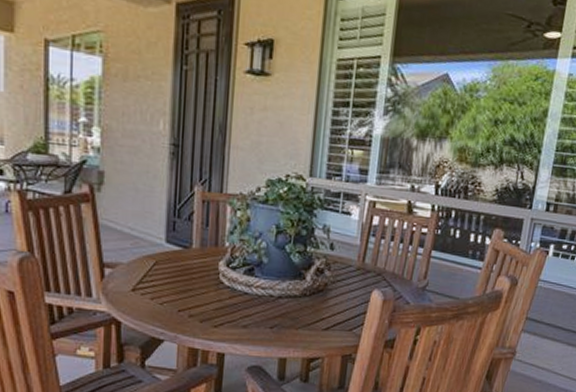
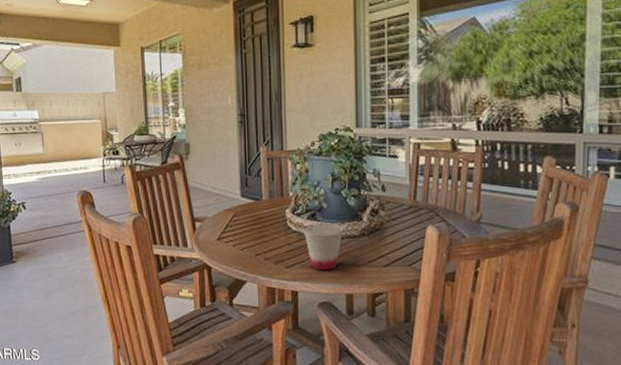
cup: none [237,280,283,332] -> present [303,224,343,271]

